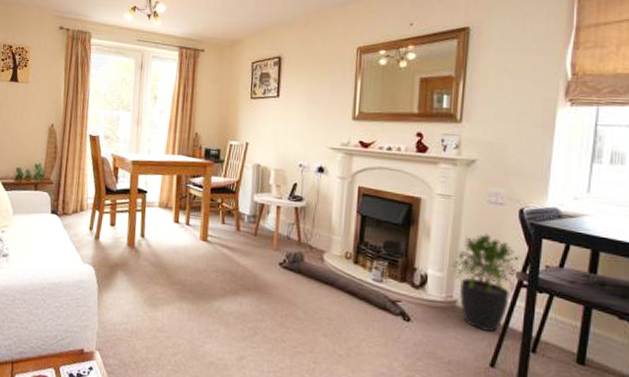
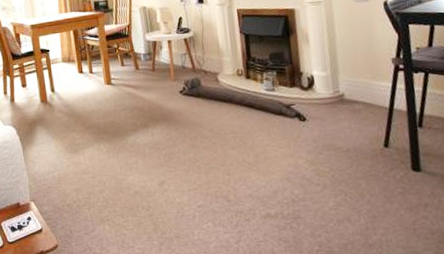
potted plant: present [451,234,520,332] -> none [333,29,395,116]

